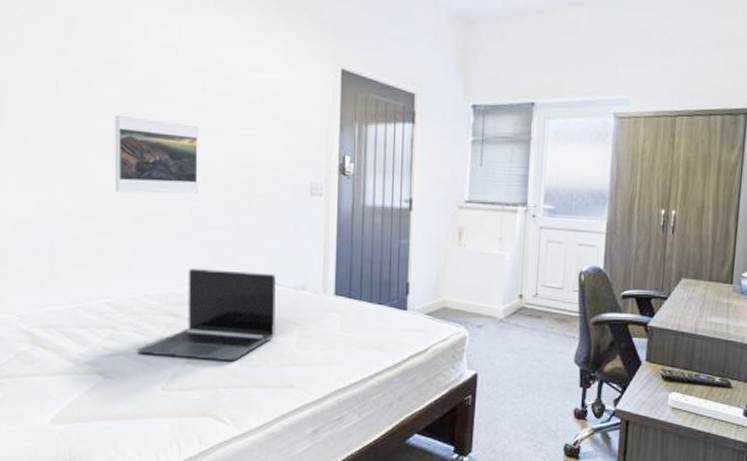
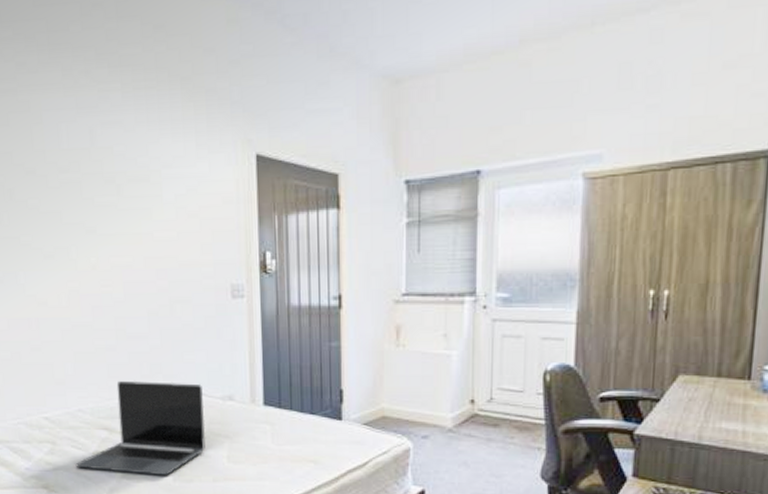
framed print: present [115,115,198,194] -> none [37,227,120,306]

